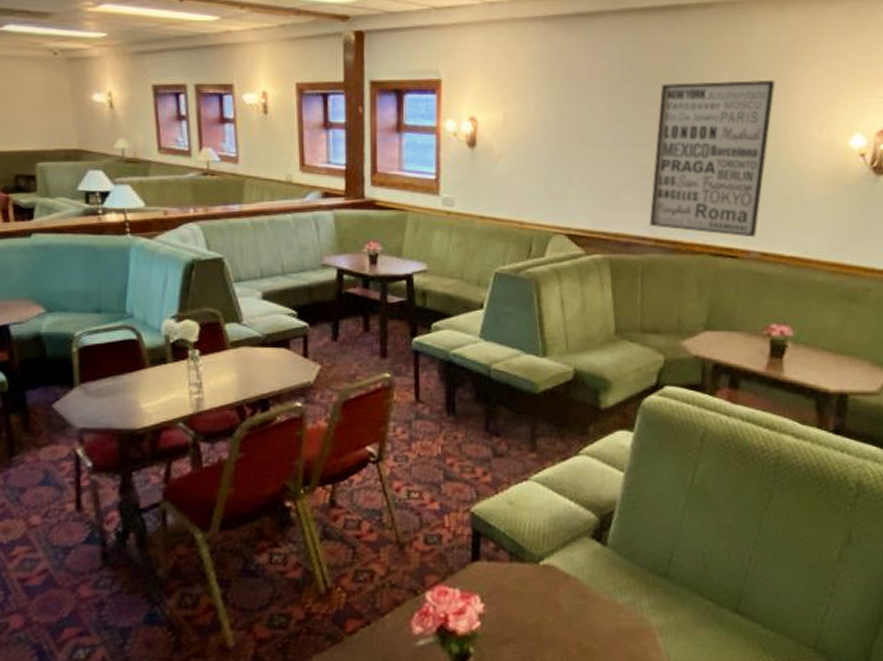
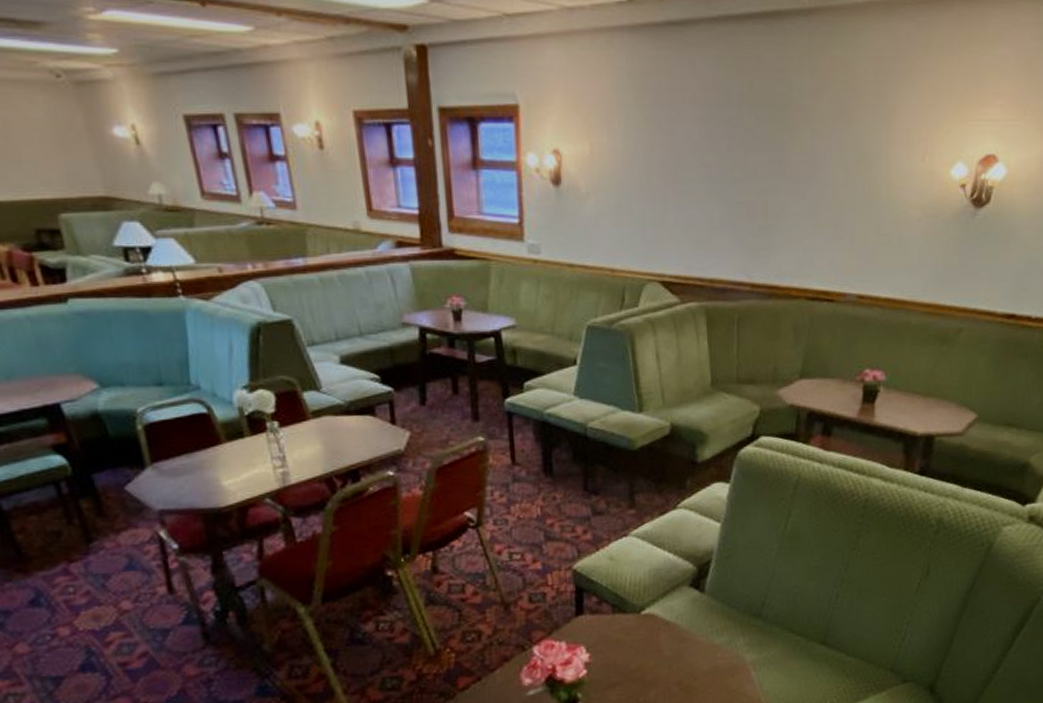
wall art: present [649,79,775,238] -> none [746,101,879,280]

